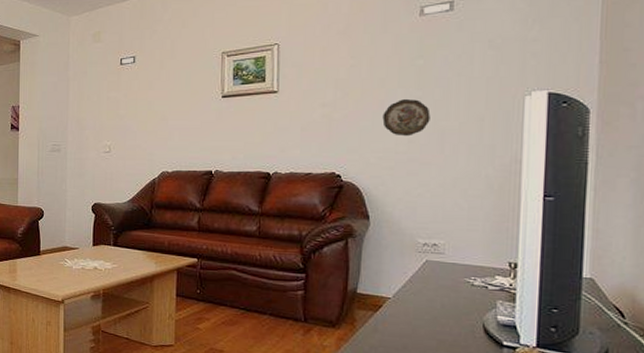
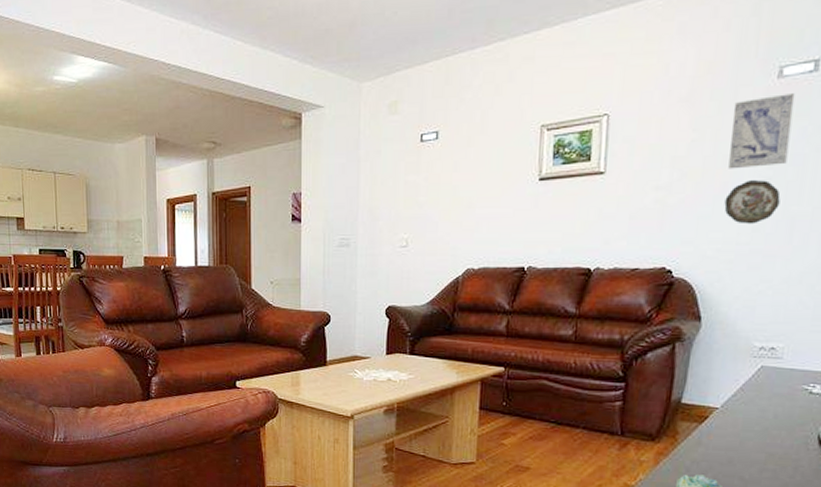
wall art: none [384,28,436,90] -> present [728,93,795,169]

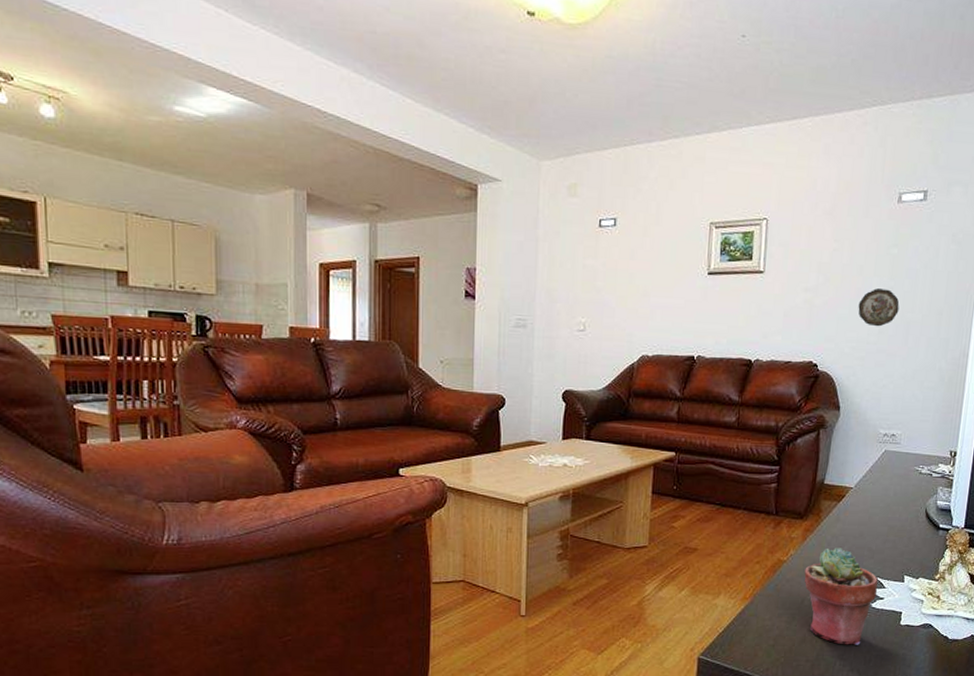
wall art: present [728,93,795,169] -> none [861,217,910,278]

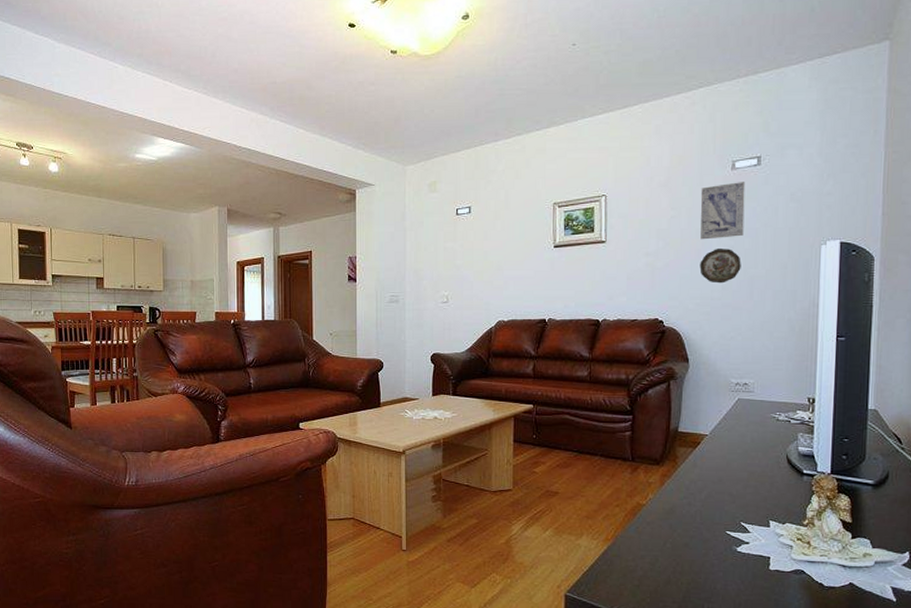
potted succulent: present [804,547,879,645] -> none [664,492,742,589]
wall art: none [861,217,910,278] -> present [700,182,746,240]

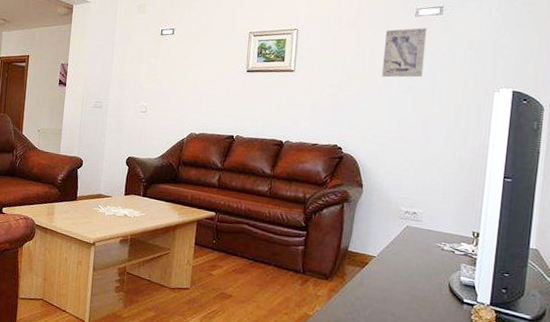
decorative plate: present [699,249,741,284] -> none [379,86,419,119]

